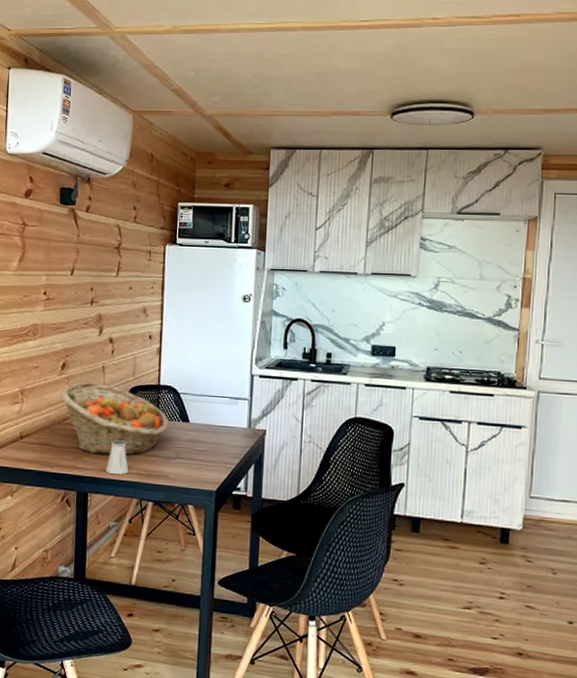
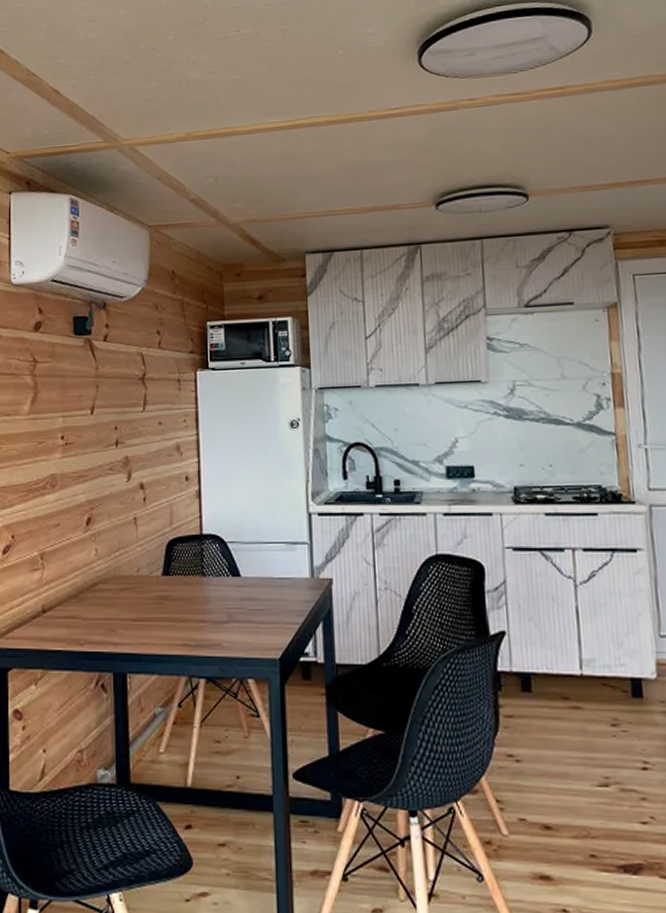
fruit basket: present [60,382,170,456] -> none [86,537,218,625]
saltshaker: present [106,439,129,475] -> none [146,604,174,648]

